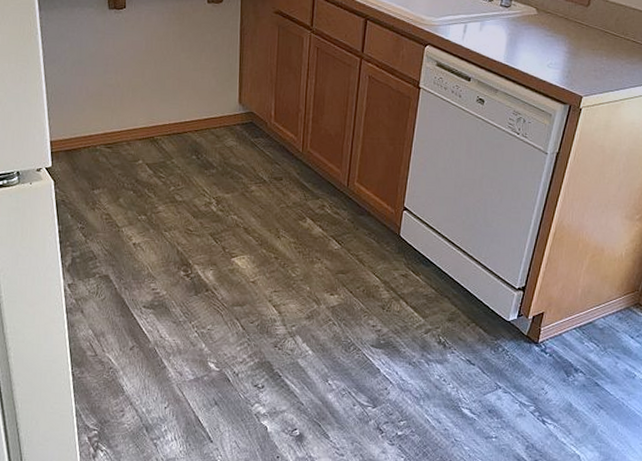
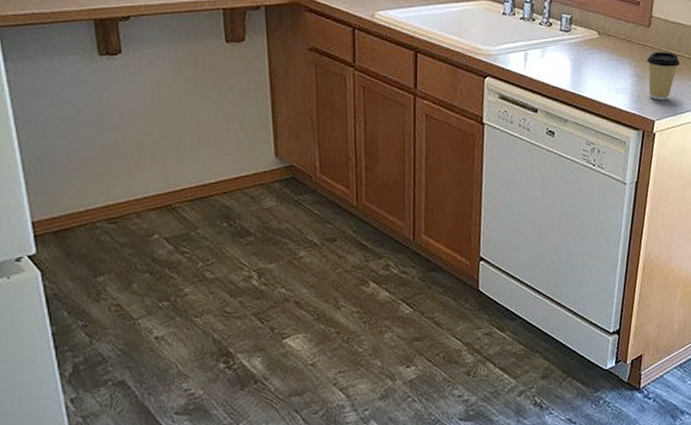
coffee cup: none [580,30,615,78] -> present [647,51,680,101]

